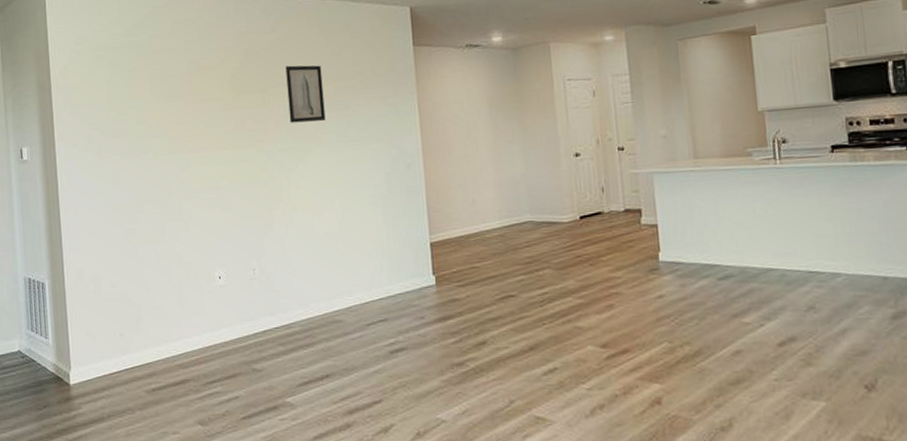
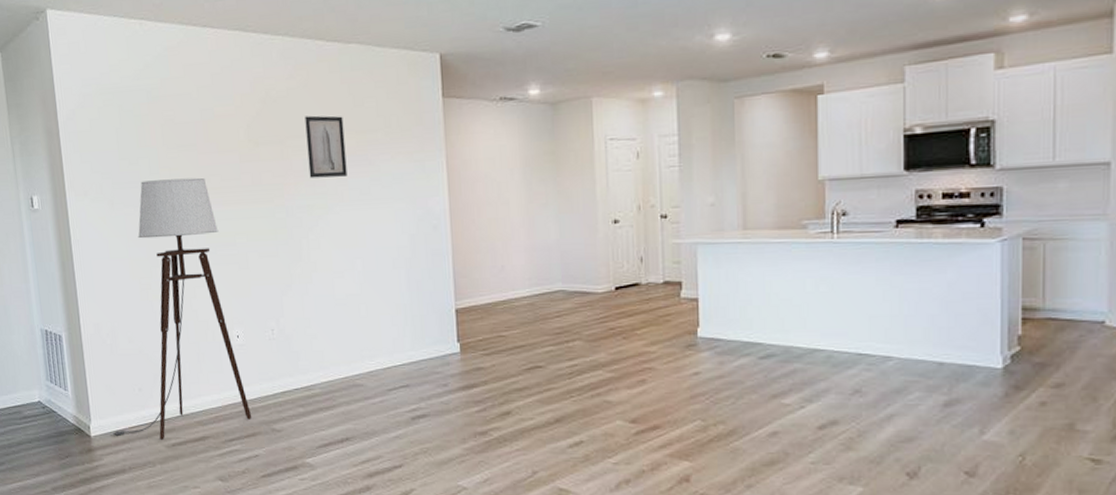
floor lamp: none [90,125,233,385] -> present [110,177,252,440]

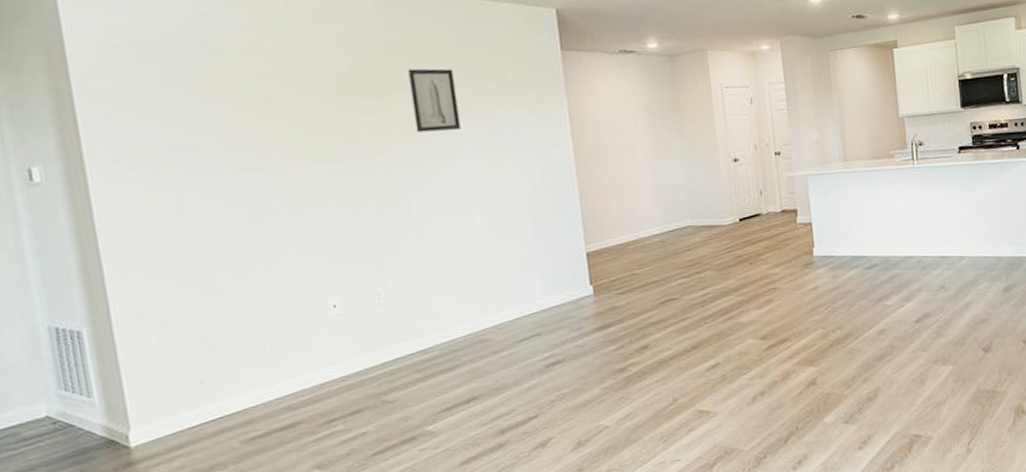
floor lamp: present [110,177,252,440] -> none [160,137,357,442]

